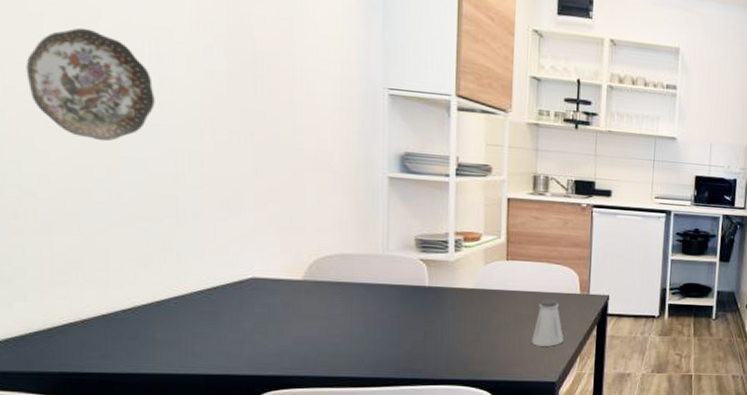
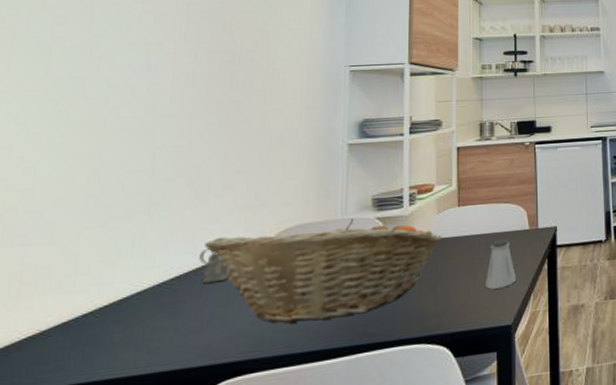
decorative plate: present [25,27,155,142] -> none [27,53,141,150]
tea glass holder: none [235,264,269,299] -> present [199,248,230,284]
fruit basket: none [240,254,489,351] -> present [205,219,442,325]

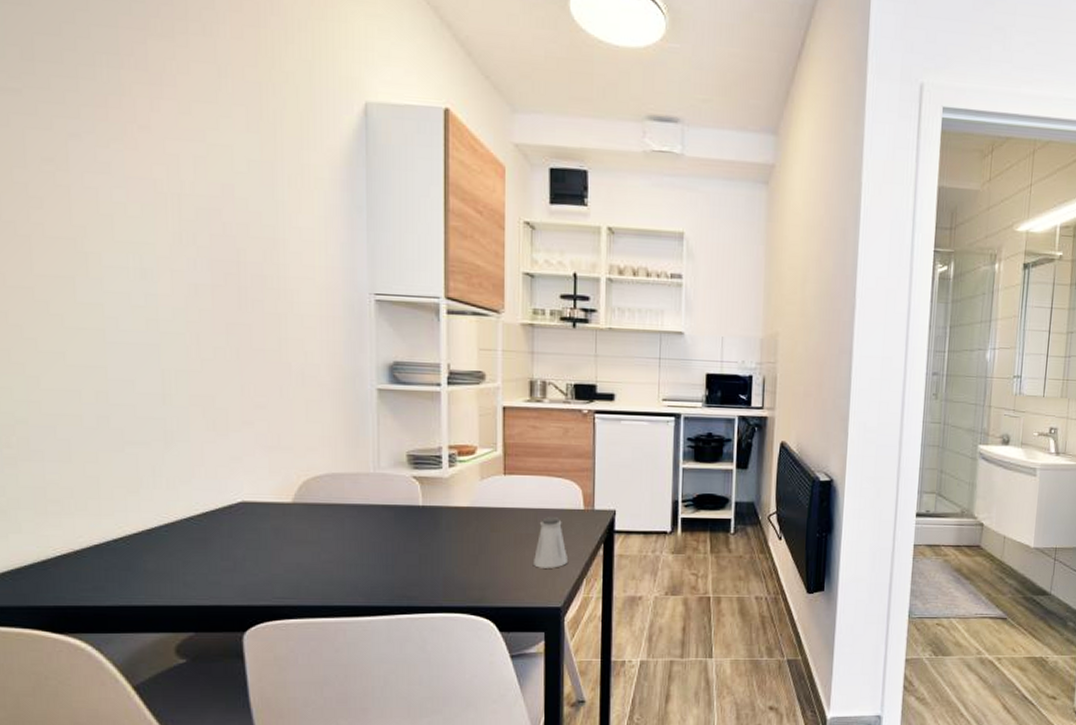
tea glass holder: present [199,248,230,284] -> none [224,487,259,524]
fruit basket: present [205,219,442,325] -> none [229,474,486,577]

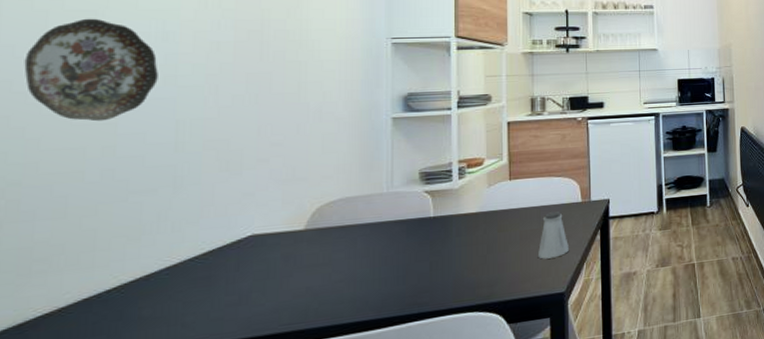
decorative plate: none [15,247,141,364] -> present [24,18,158,122]

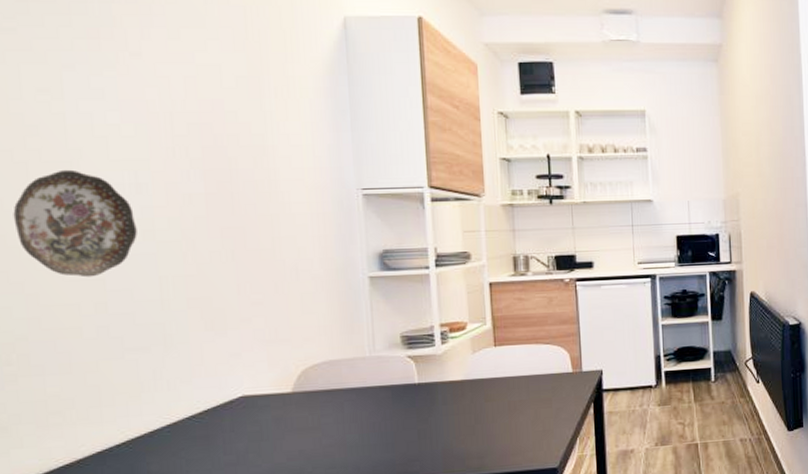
saltshaker: present [537,211,569,259] -> none [527,382,560,432]

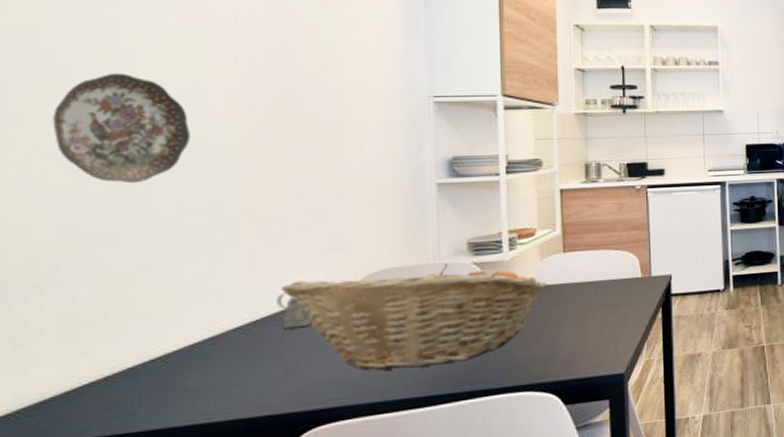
tea glass holder: none [225,383,260,418] -> present [276,292,313,329]
fruit basket: none [229,356,479,461] -> present [281,263,547,372]

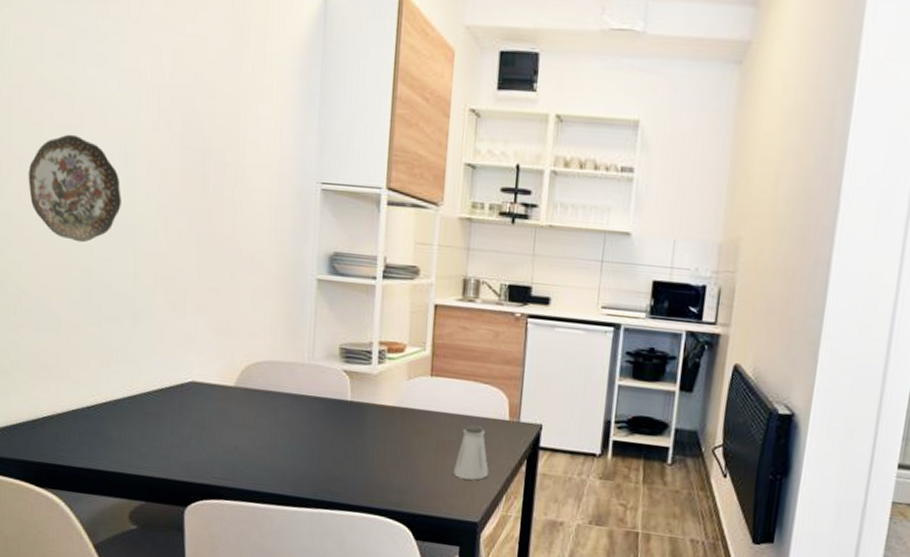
tea glass holder: present [276,292,313,329] -> none [178,367,205,404]
fruit basket: present [281,263,547,372] -> none [182,358,411,470]
saltshaker: none [594,287,628,338] -> present [452,425,489,480]

